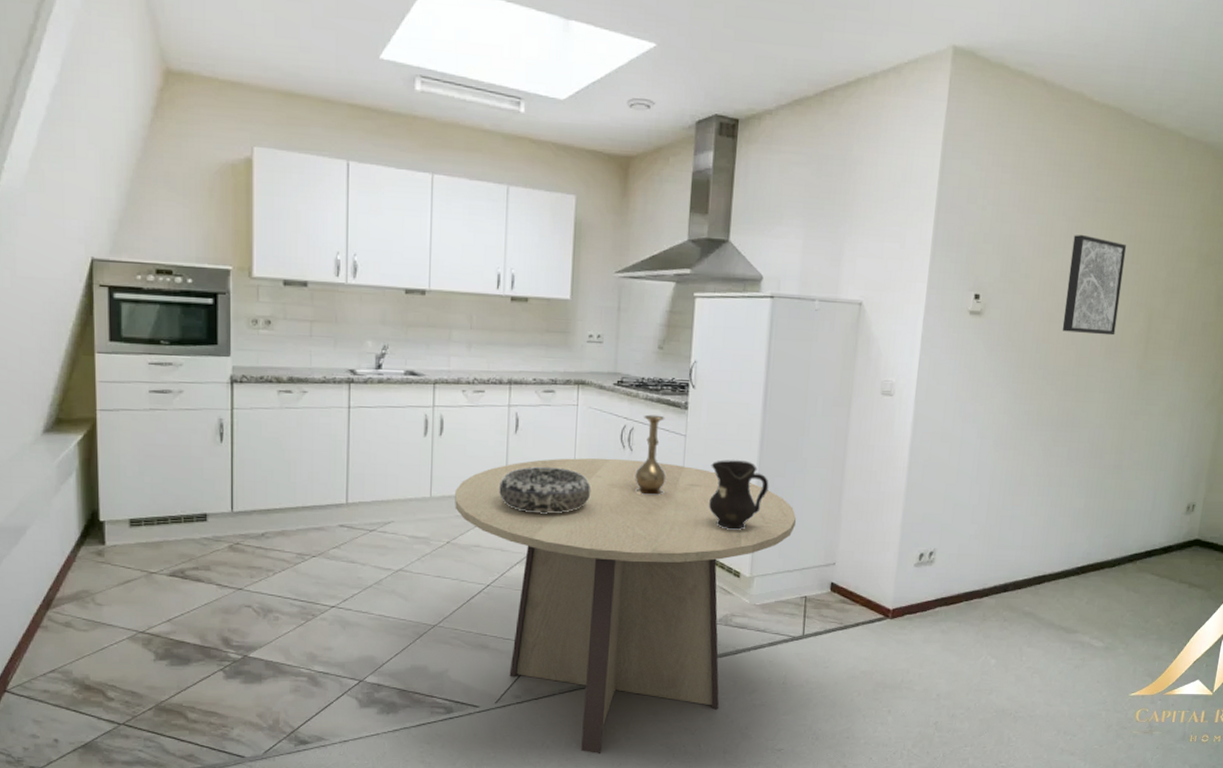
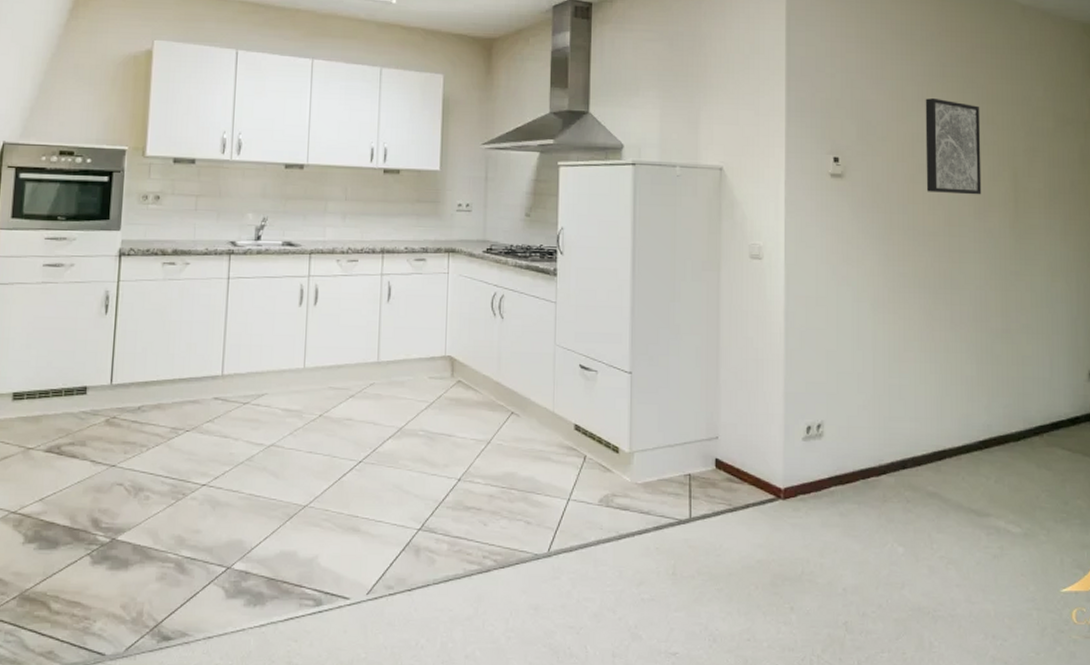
dining table: present [455,458,797,755] -> none [328,326,674,657]
decorative bowl: present [499,466,591,514] -> none [372,335,463,385]
vase: present [634,414,667,496] -> none [506,281,539,366]
pitcher: present [709,460,769,531] -> none [583,327,643,402]

